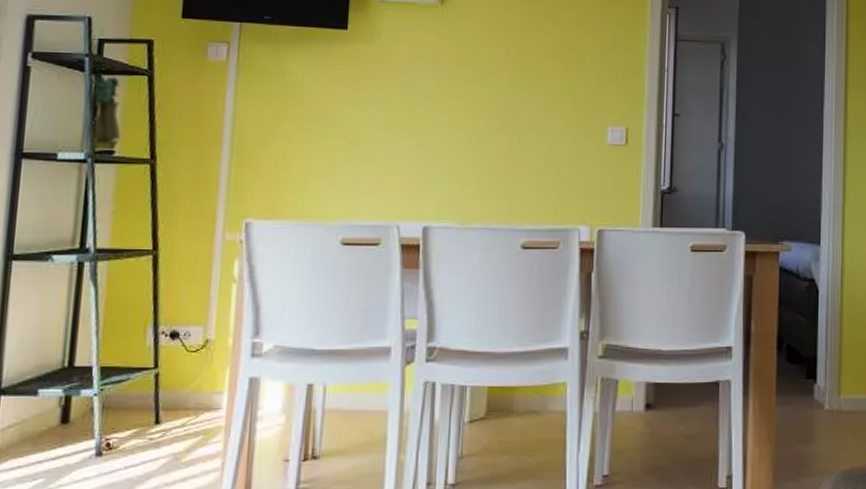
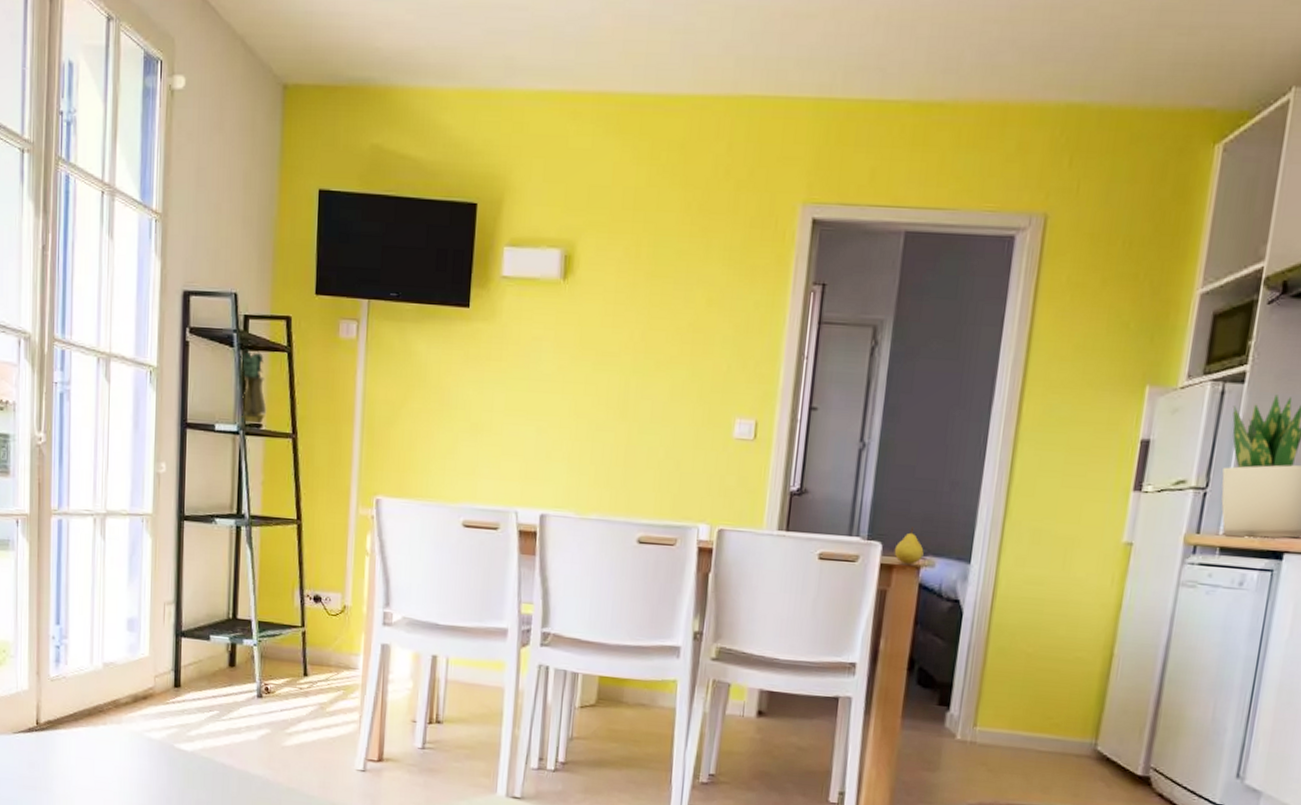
fruit: none [756,216,781,250] -> present [894,527,924,564]

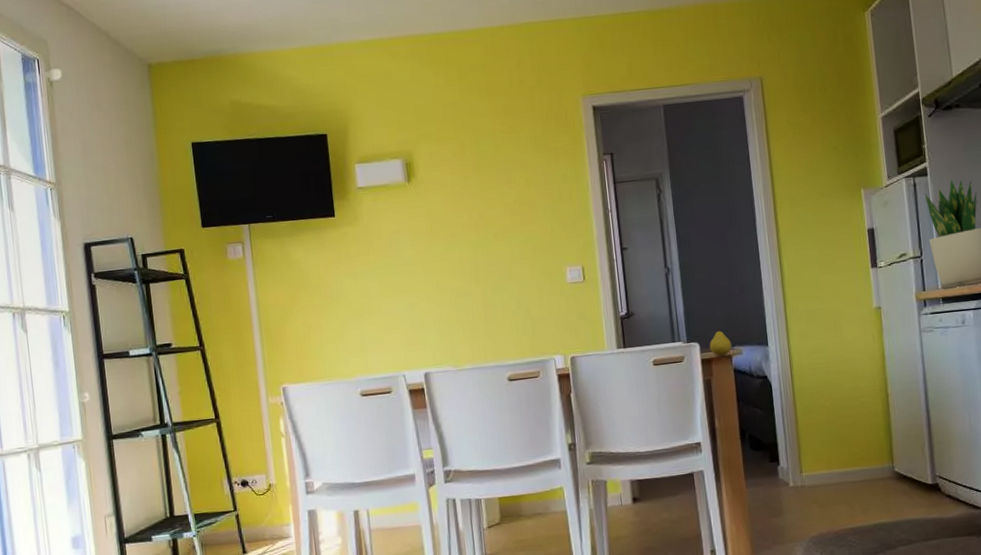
vase: present [240,347,267,424] -> none [143,281,174,346]

